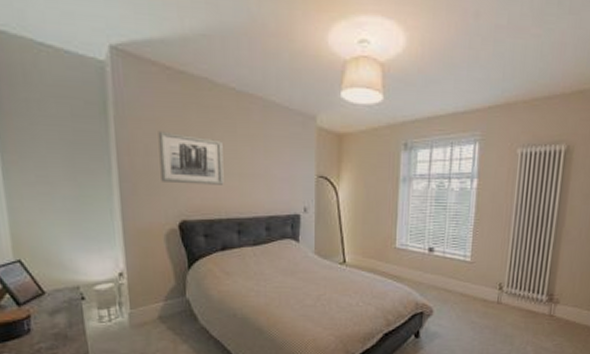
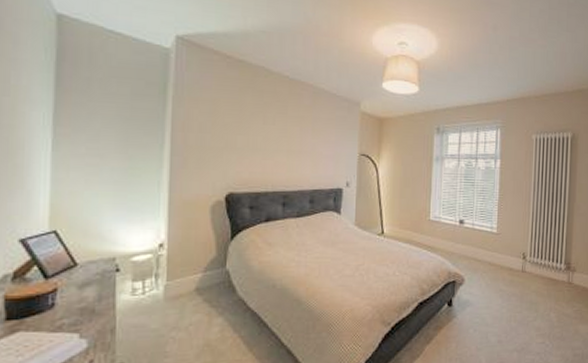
wall art: present [158,130,224,185] -> none [212,110,274,161]

